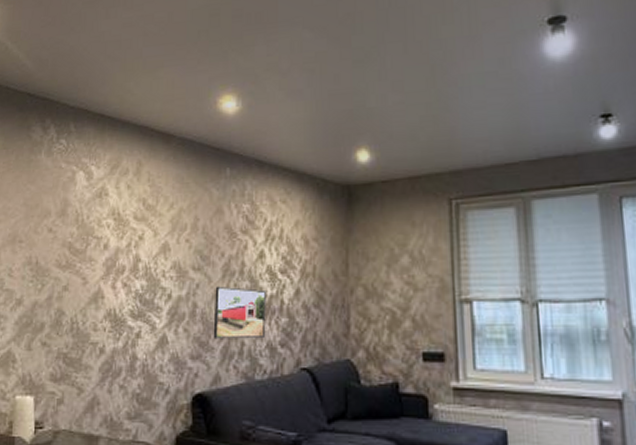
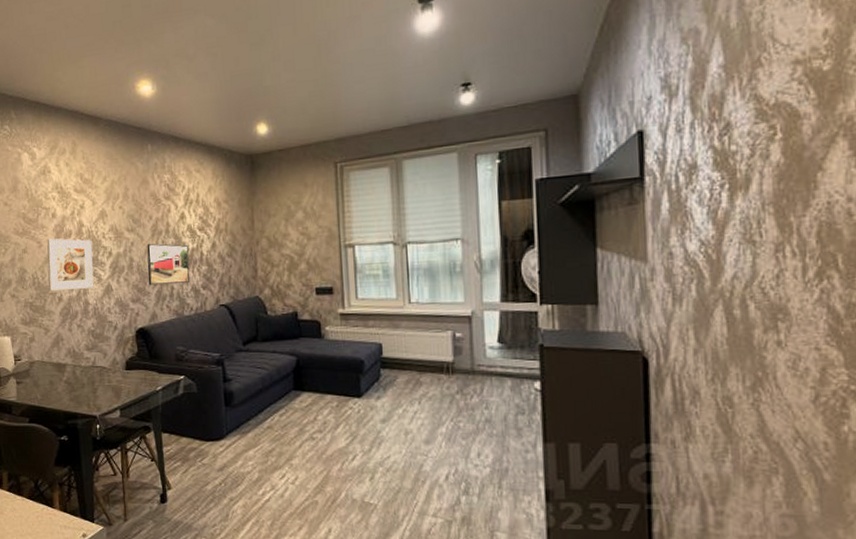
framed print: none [89,274,149,339] -> present [47,238,94,291]

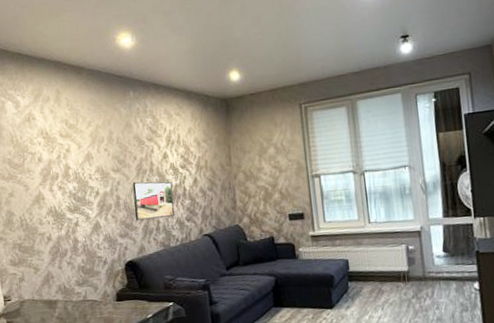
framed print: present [47,238,94,291] -> none [34,181,82,231]

